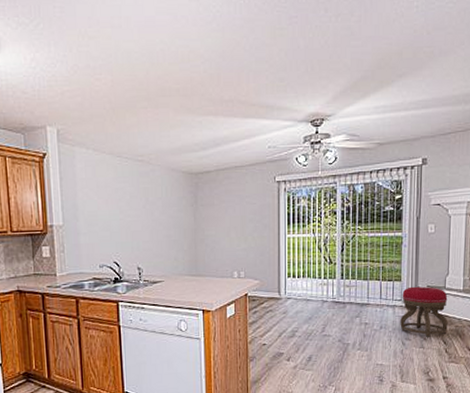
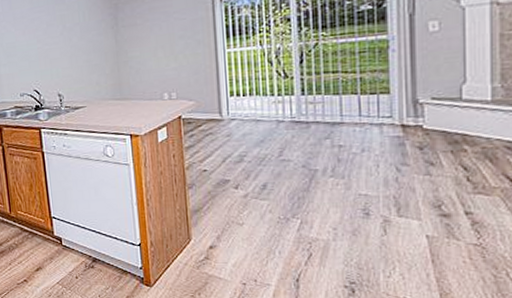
stool: present [400,286,448,337] -> none [391,98,469,162]

